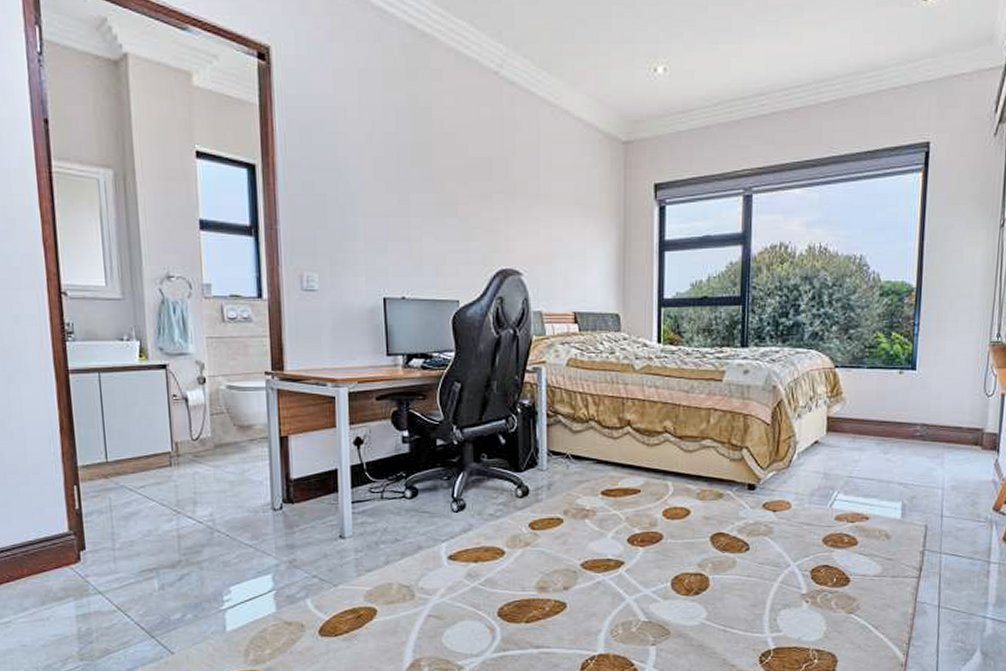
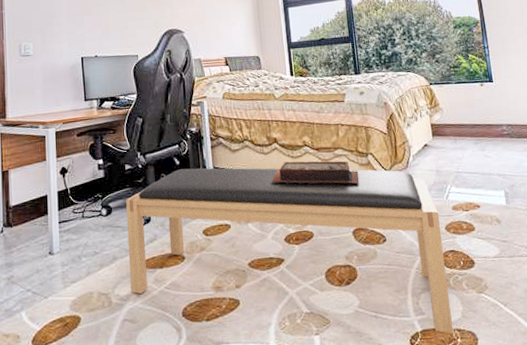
bench: none [436,449,817,654] -> present [126,167,453,334]
decorative box: none [619,450,728,482] -> present [271,161,360,184]

